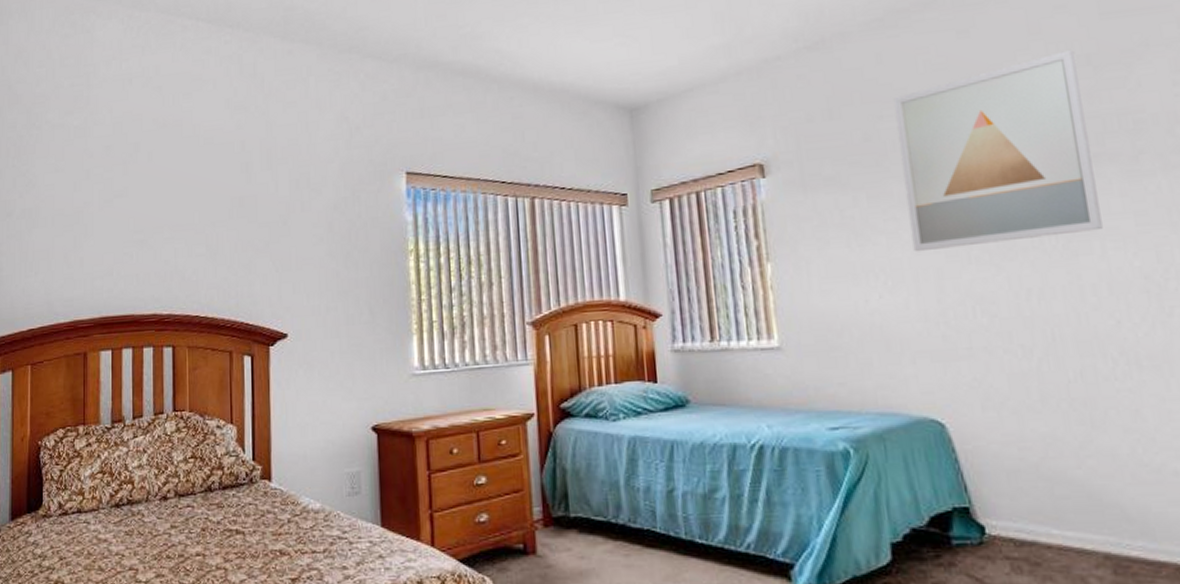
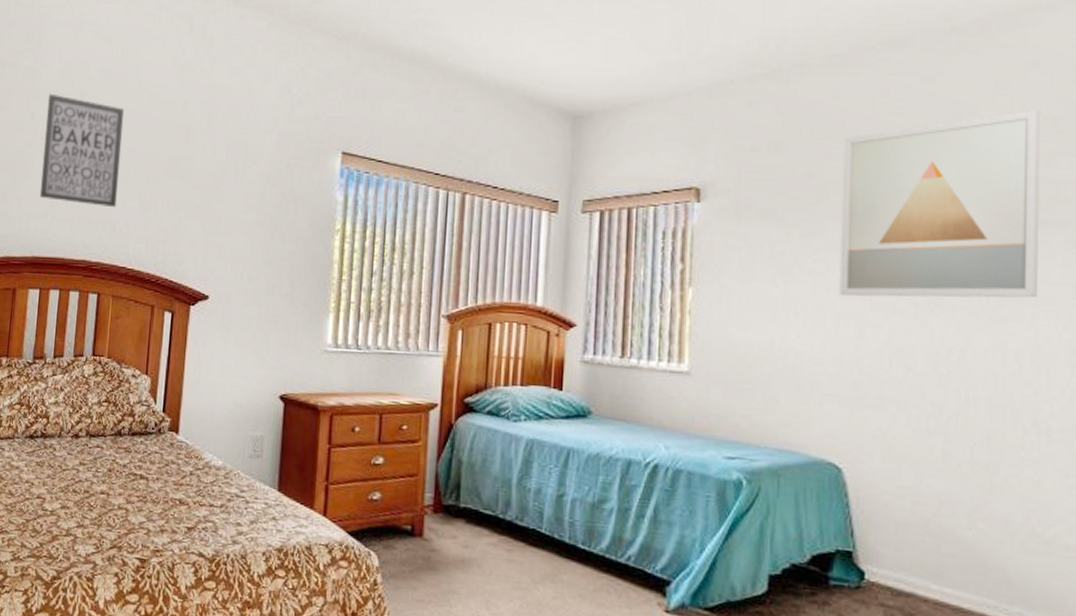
wall art: none [102,149,182,257] -> present [39,93,125,208]

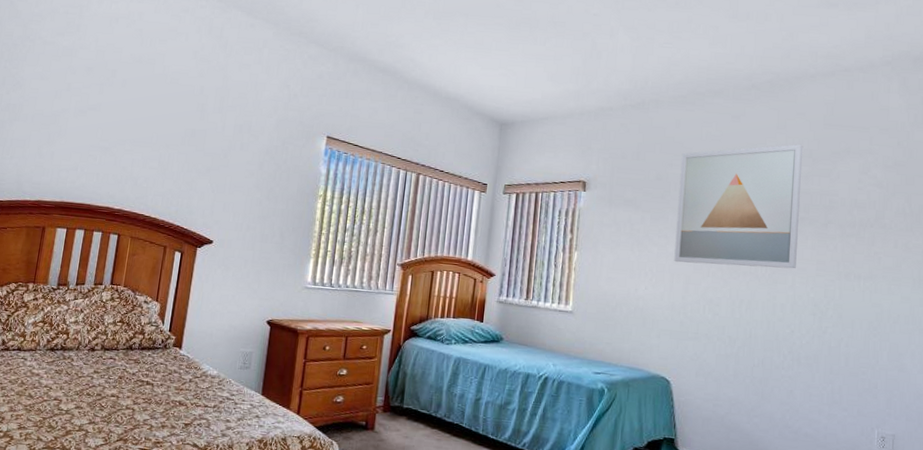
wall art: present [39,93,125,208] -> none [71,70,150,167]

